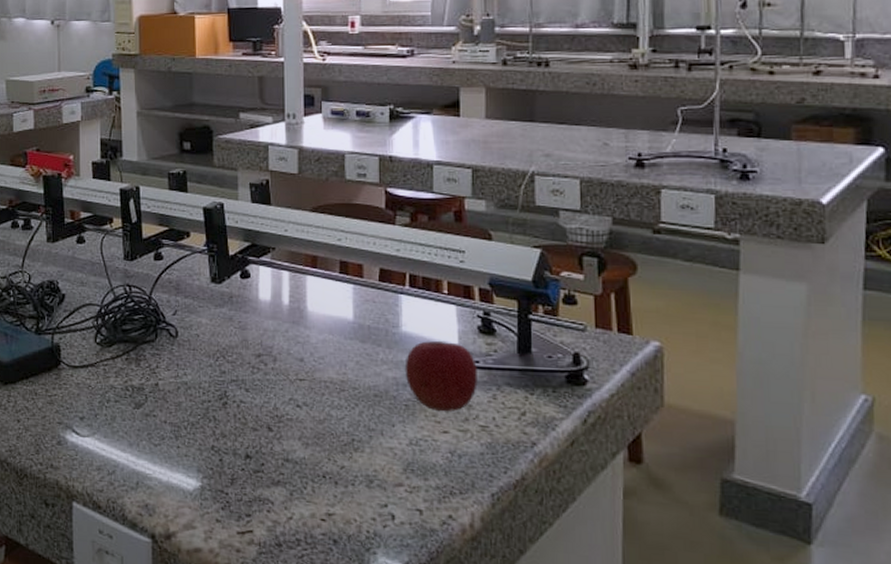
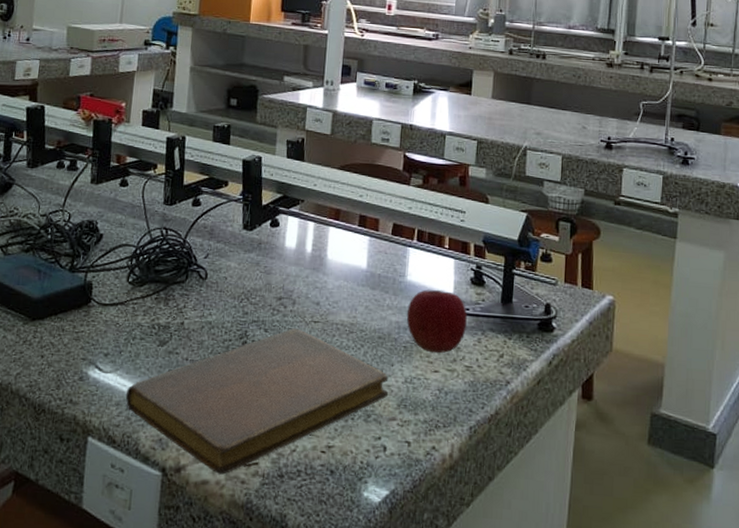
notebook: none [106,387,391,543] -> present [125,328,389,475]

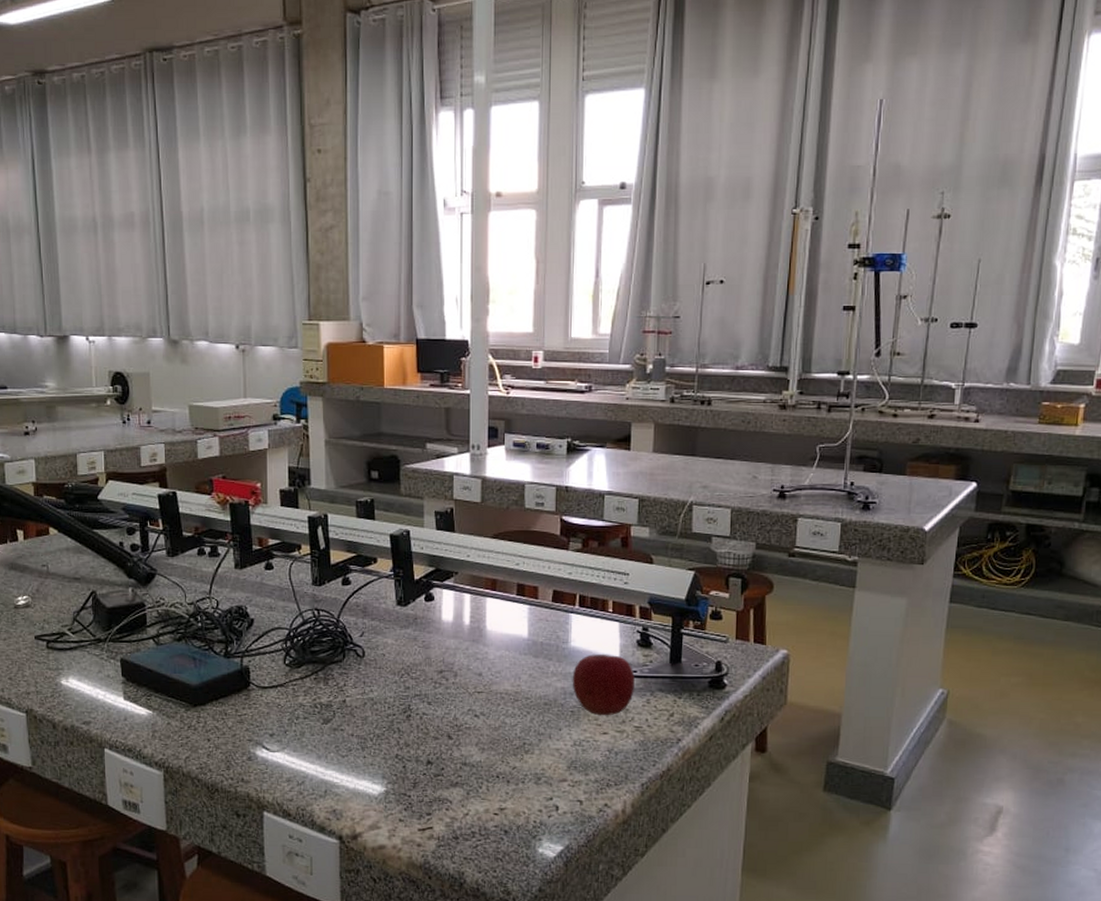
notebook: present [125,328,389,475] -> none [295,700,557,839]

